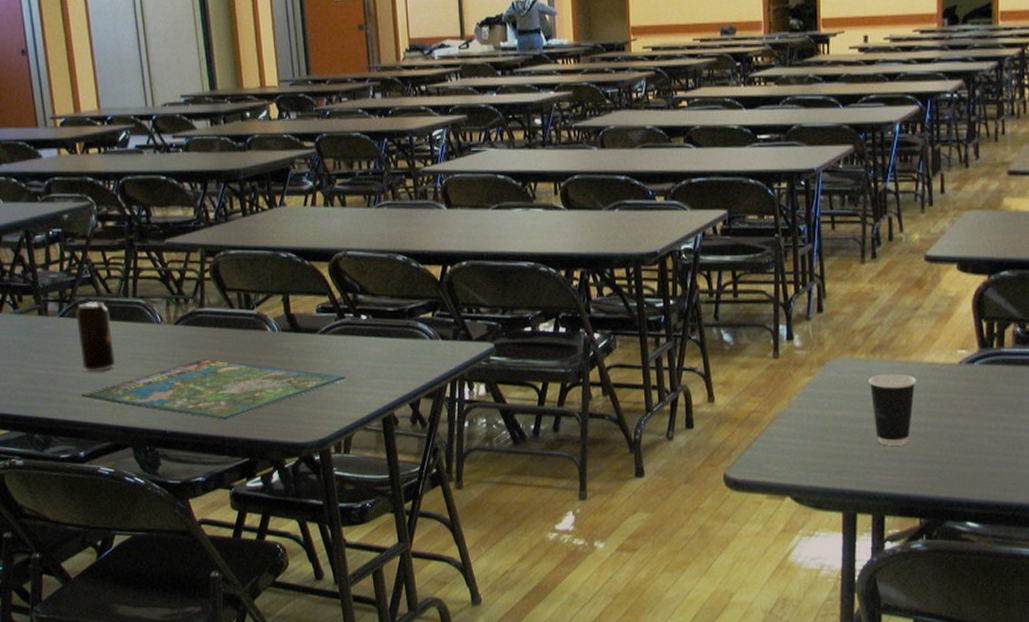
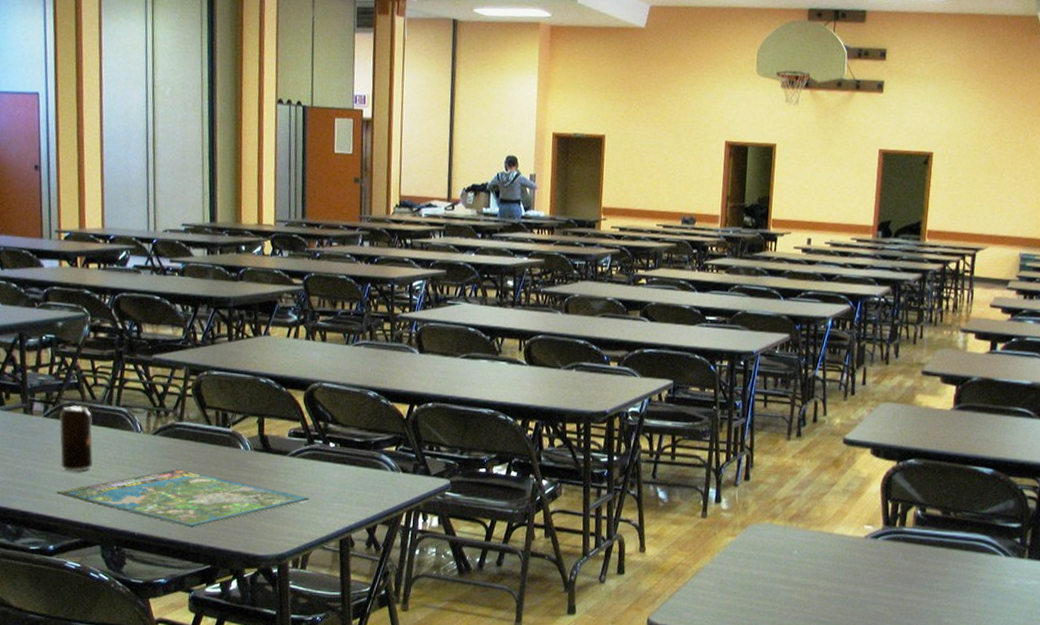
dixie cup: present [869,373,916,446] -> none [784,540,826,606]

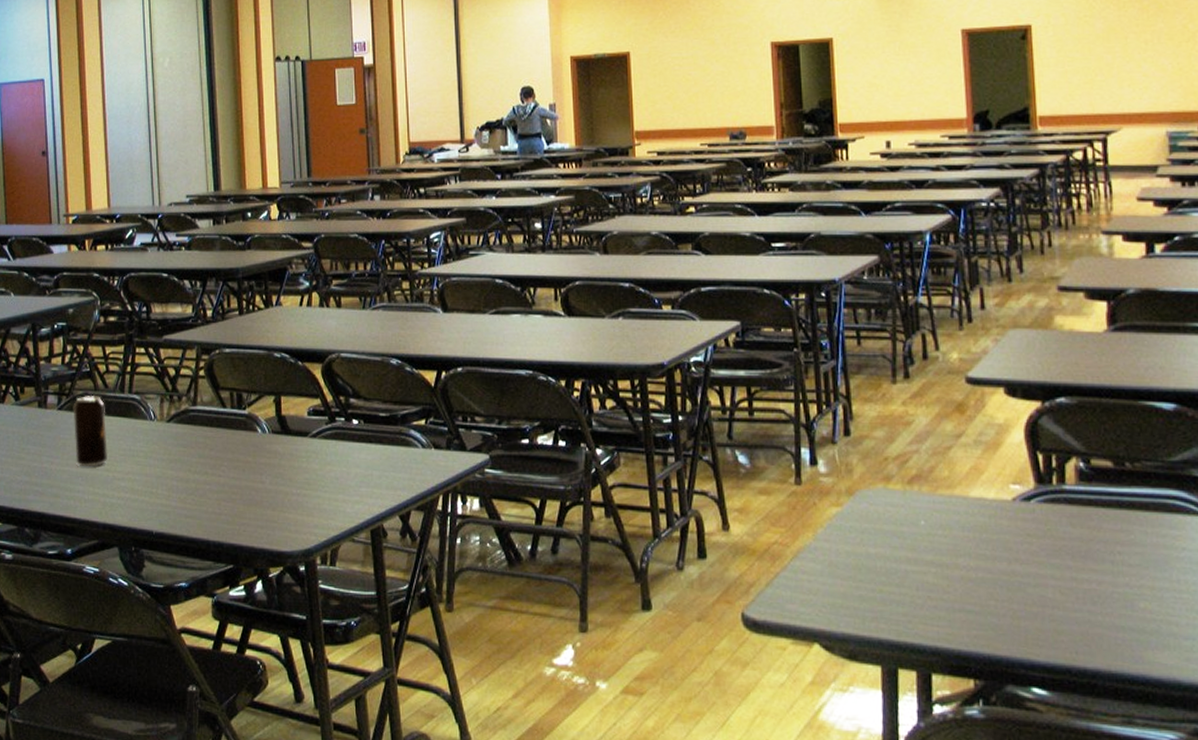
board game: present [57,469,310,528] -> none [73,459,335,523]

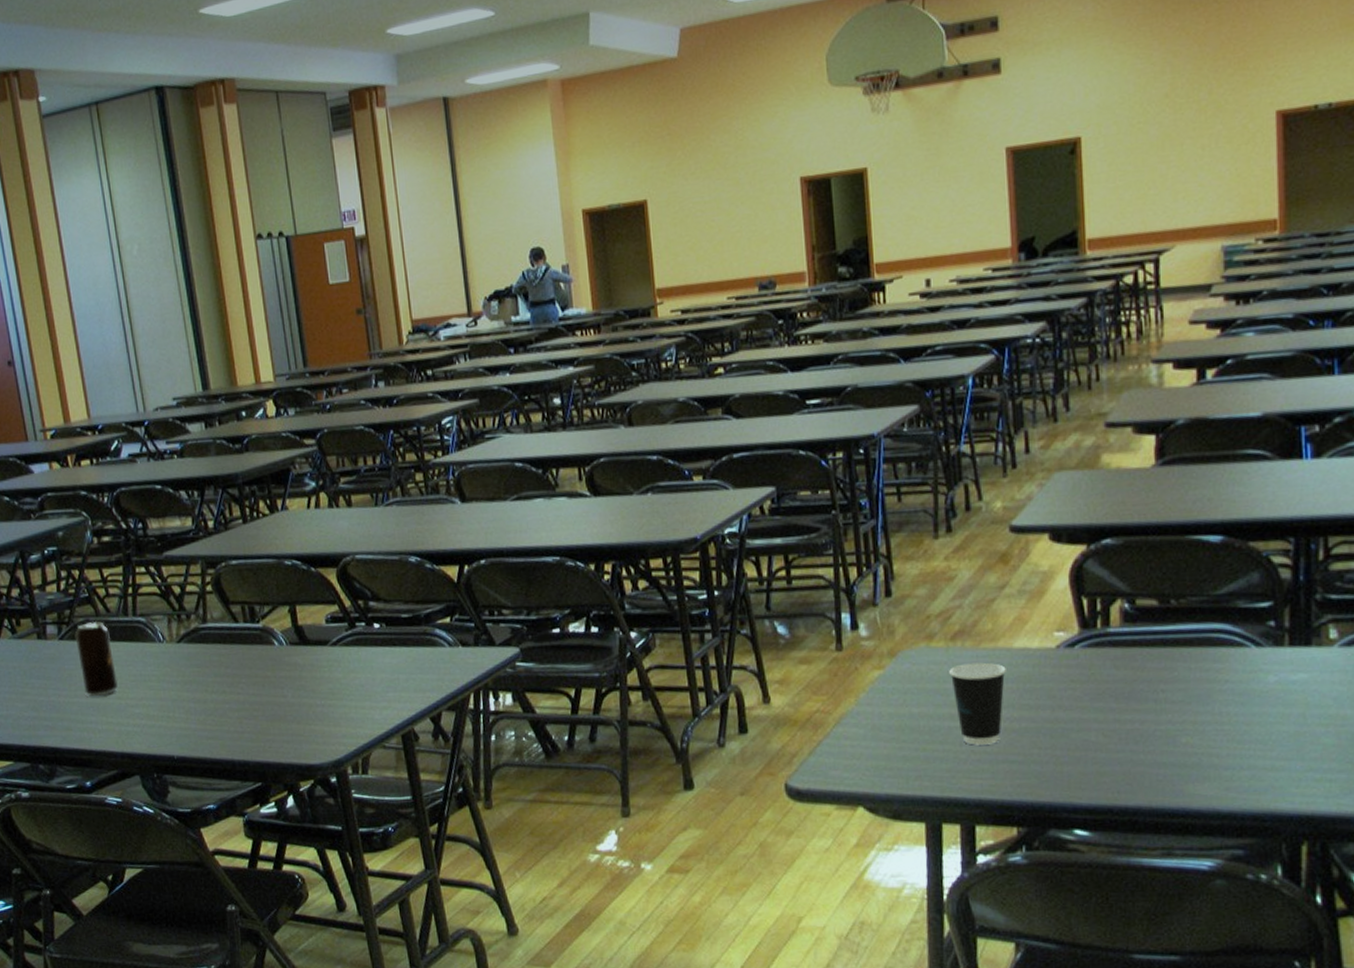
dixie cup: none [906,508,963,592] -> present [949,662,1006,745]

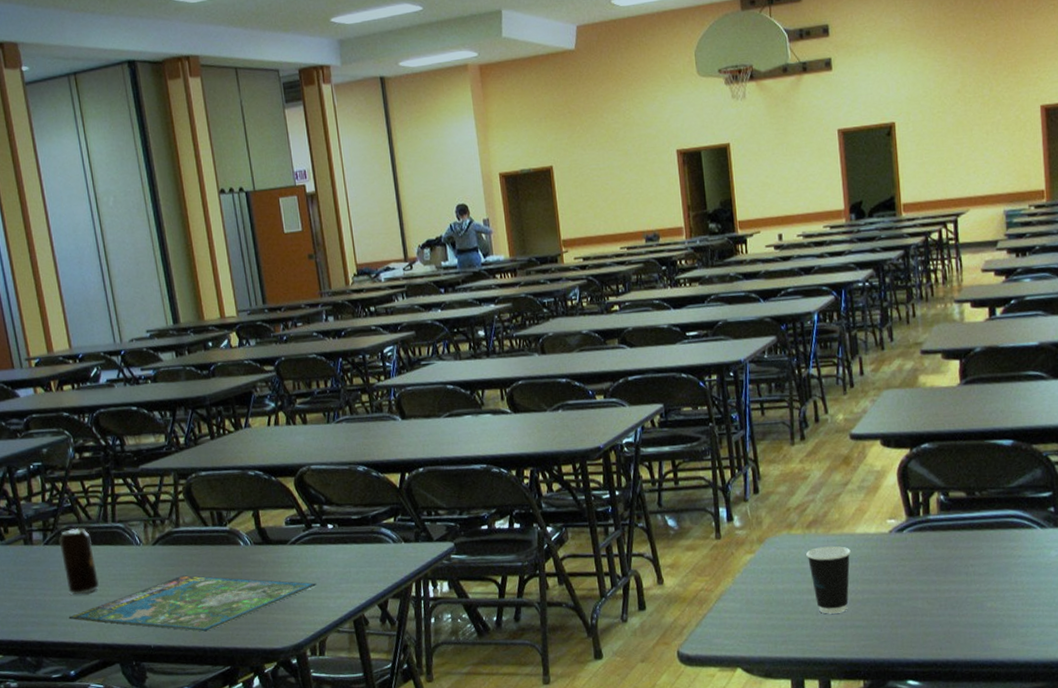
board game: none [85,678,360,743] -> present [69,575,317,632]

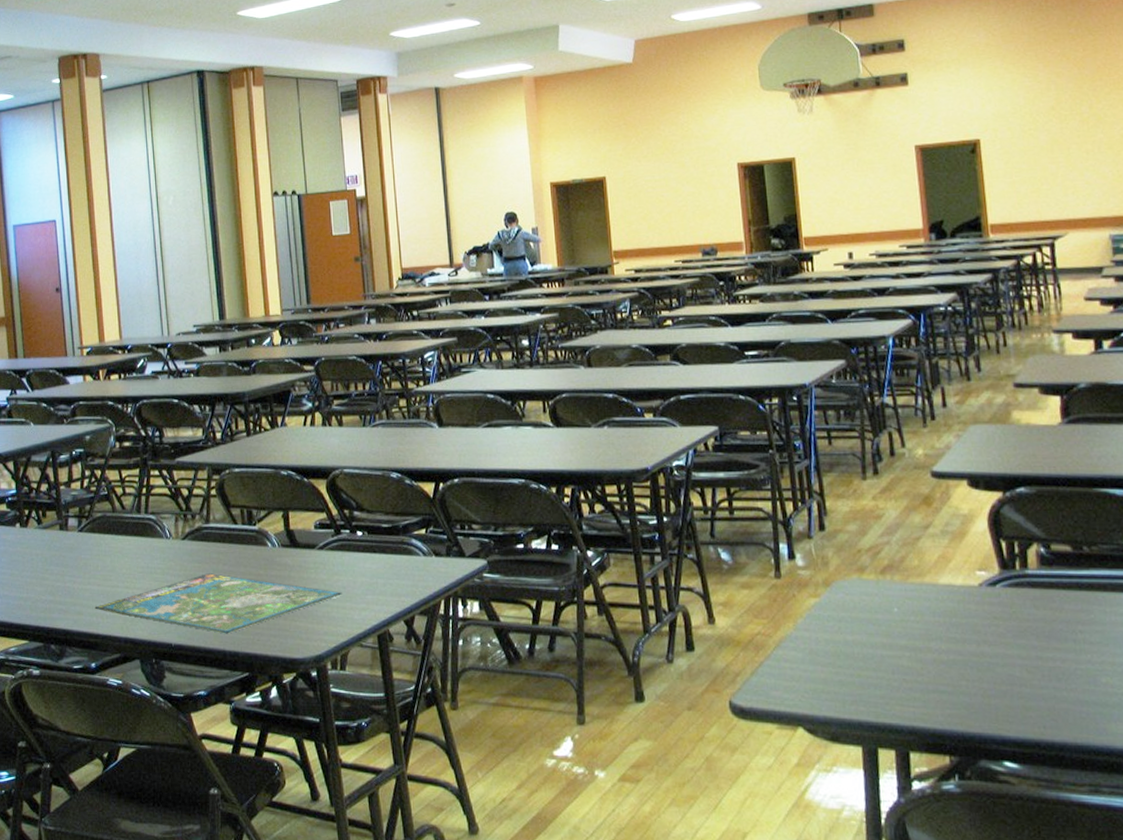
beverage can: present [59,527,99,595] -> none [92,516,127,585]
dixie cup: present [806,546,851,614] -> none [880,596,933,674]

